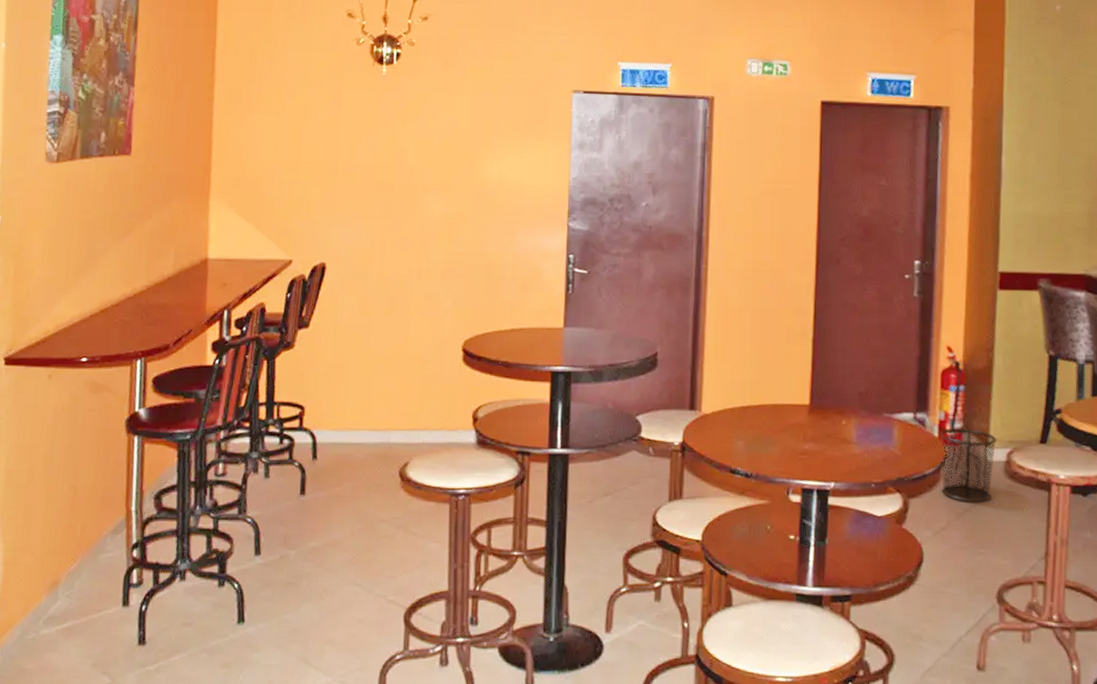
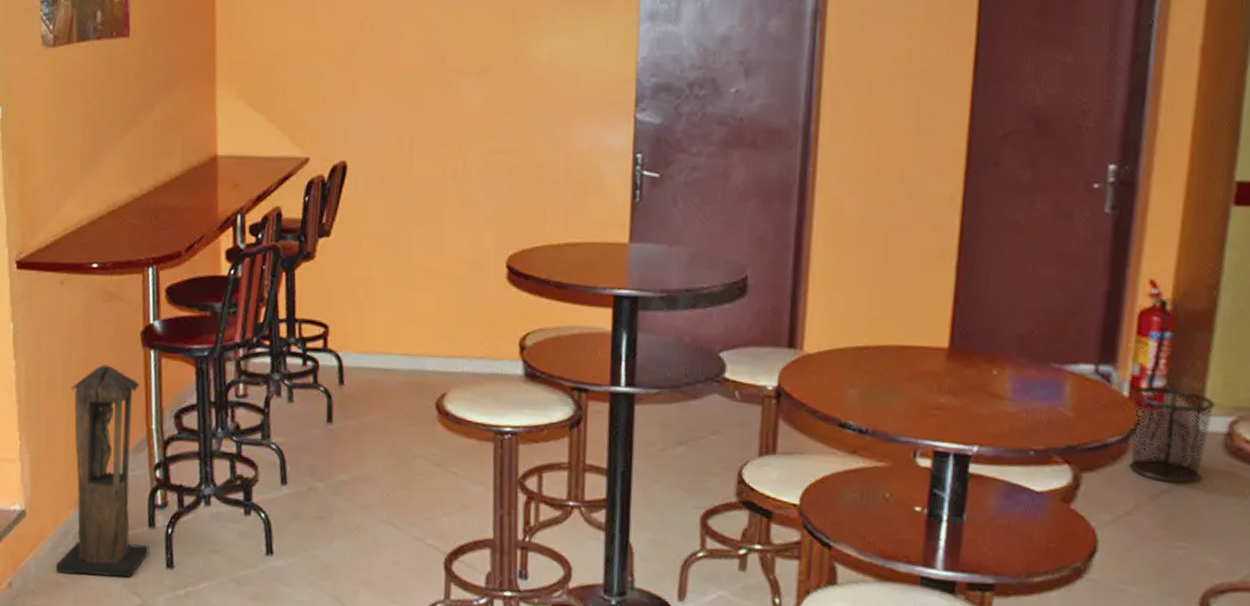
lantern: none [23,452,122,659] -> present [55,364,149,578]

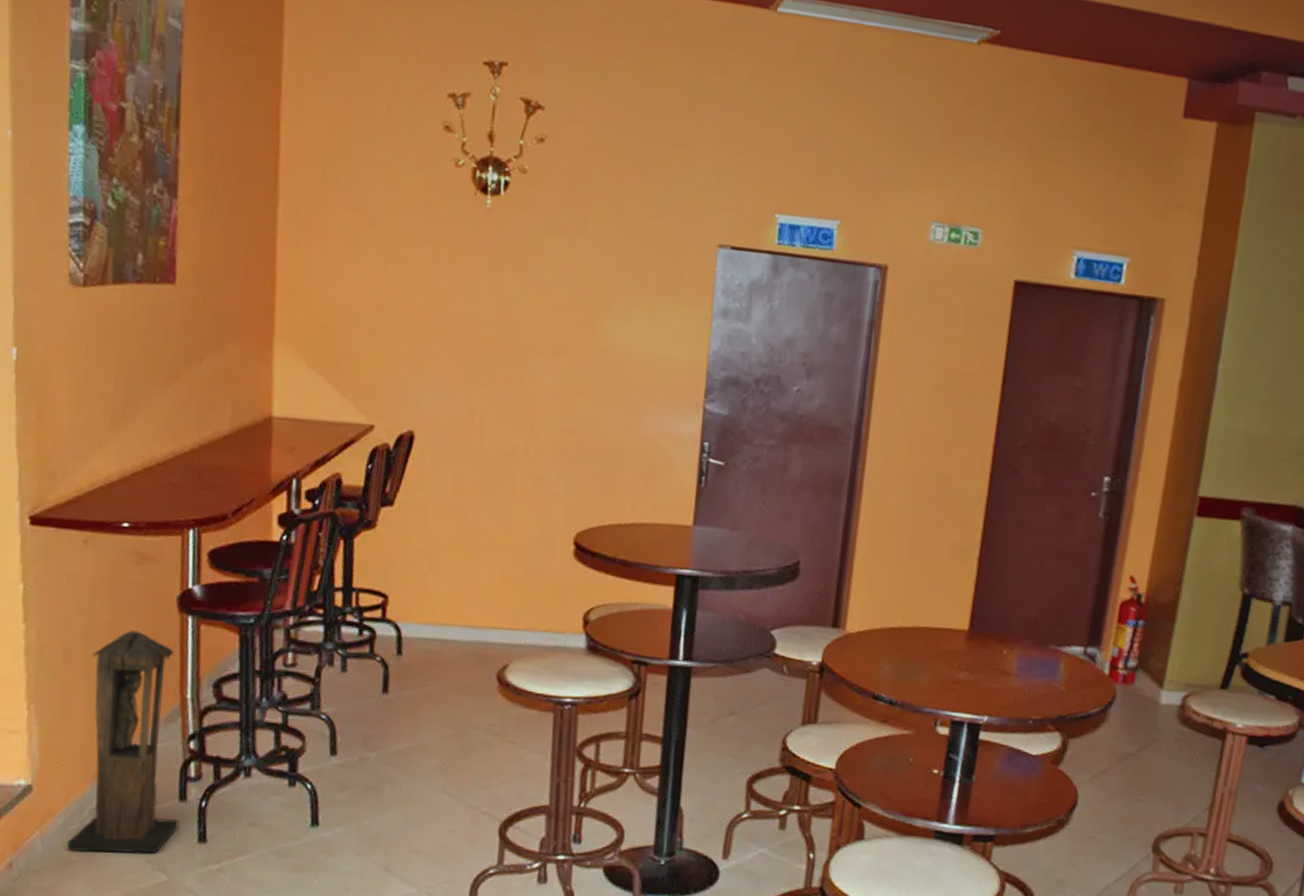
trash can: present [1129,386,1215,484] -> none [1106,666,1173,748]

